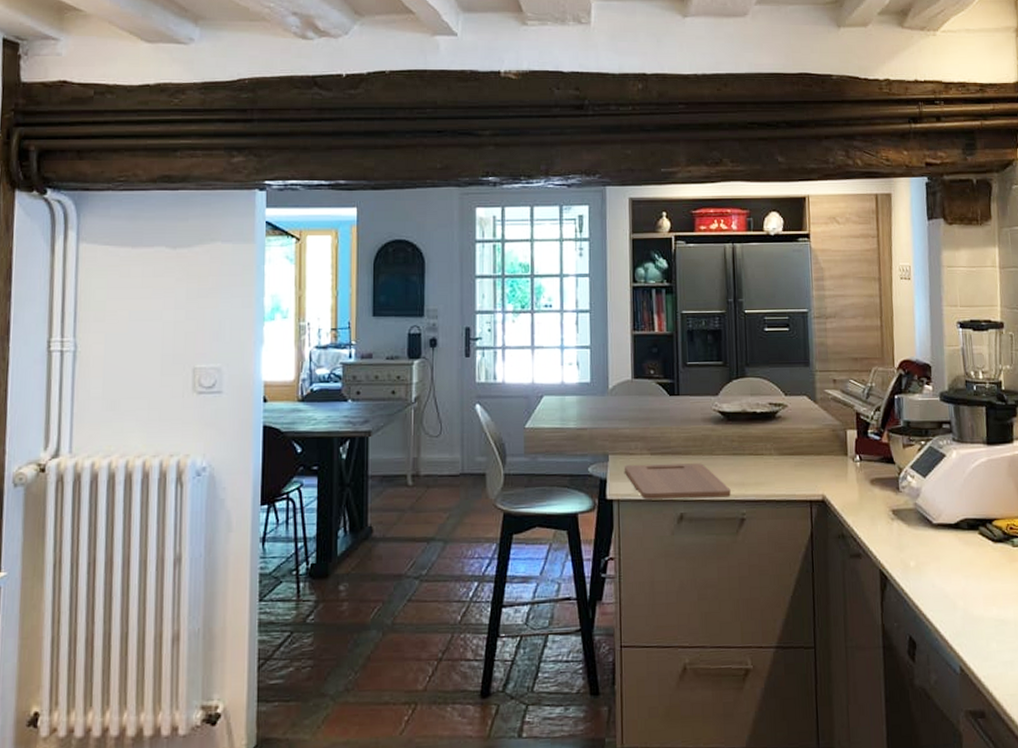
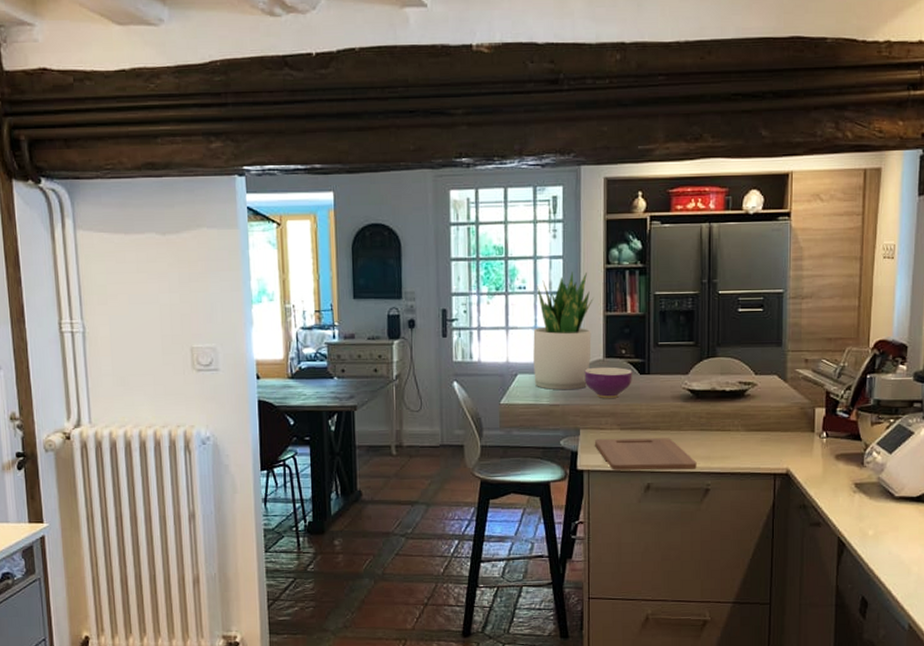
planter: none [559,290,621,413] -> present [533,272,594,390]
bowl: none [612,387,662,422] -> present [584,366,632,399]

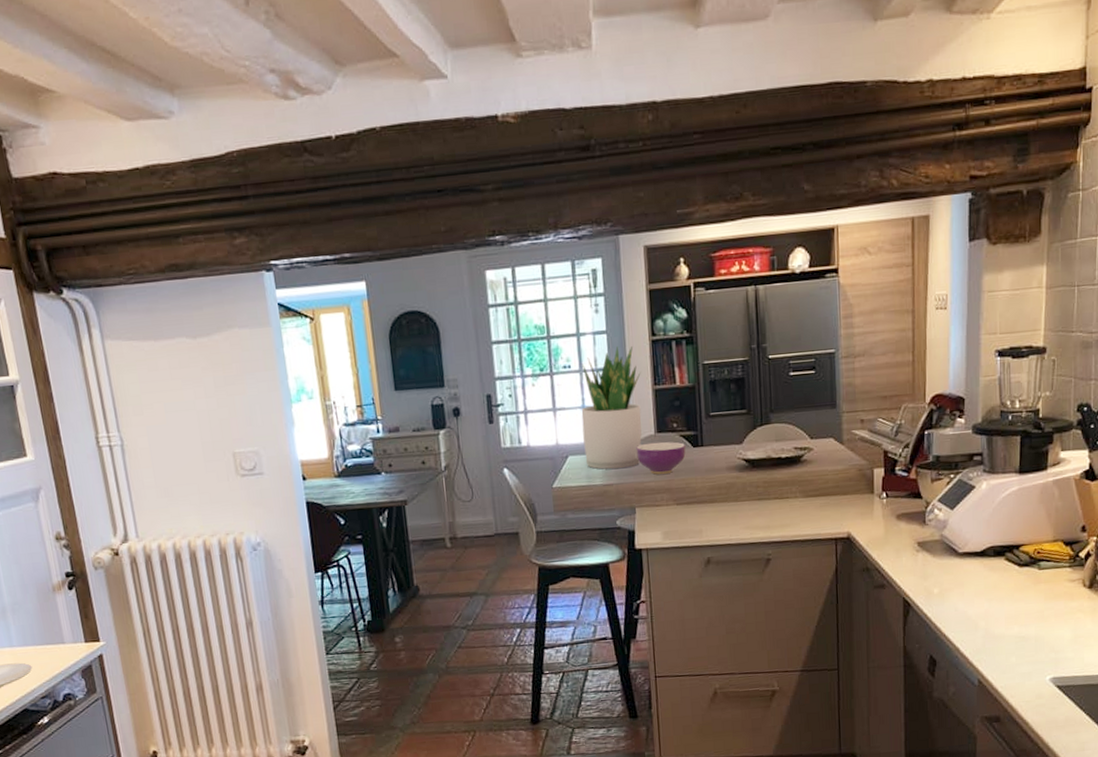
cutting board: present [594,438,697,471] -> none [651,510,757,548]

